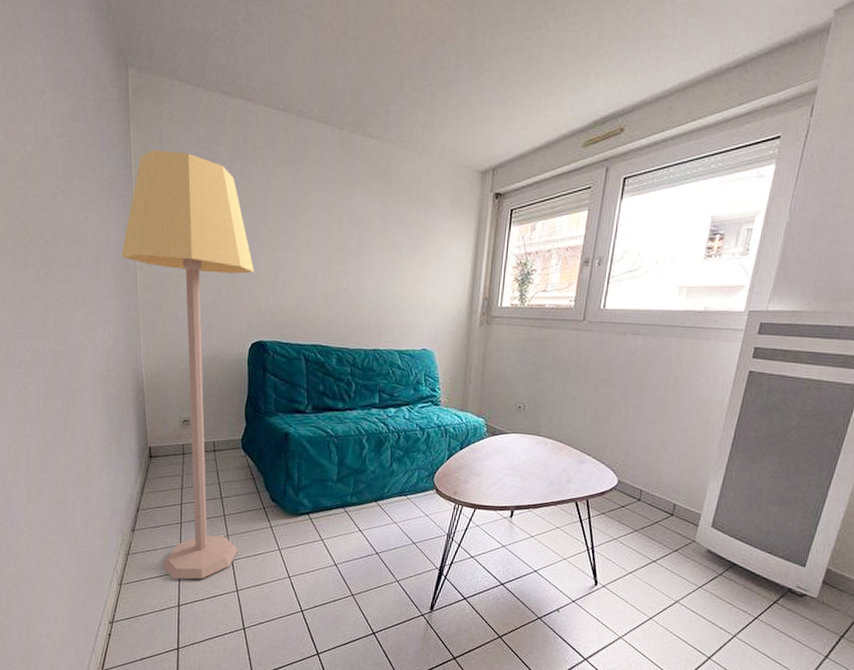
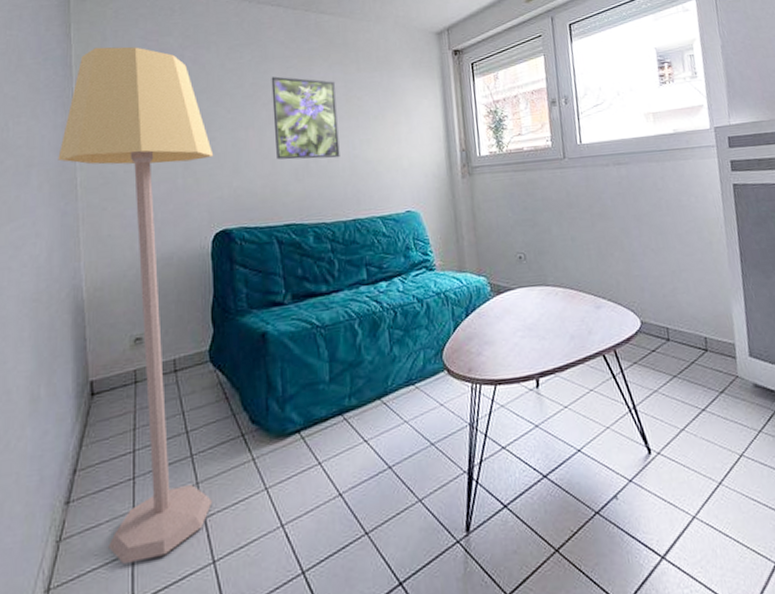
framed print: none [311,200,373,290] -> present [271,76,340,160]

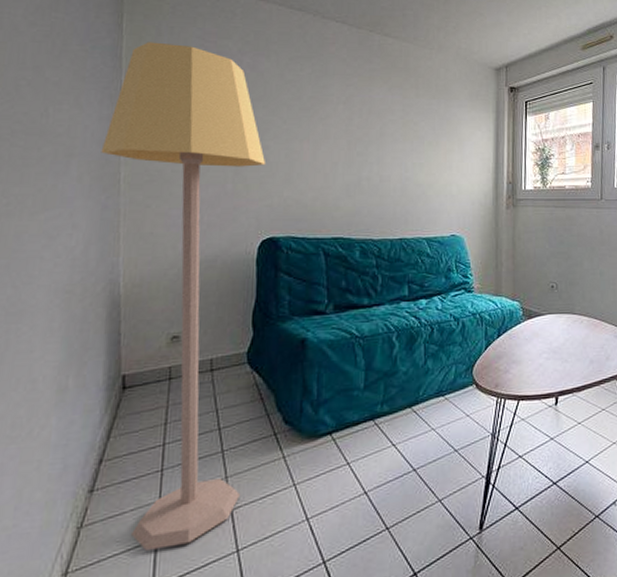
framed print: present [271,76,340,160] -> none [329,92,394,179]

